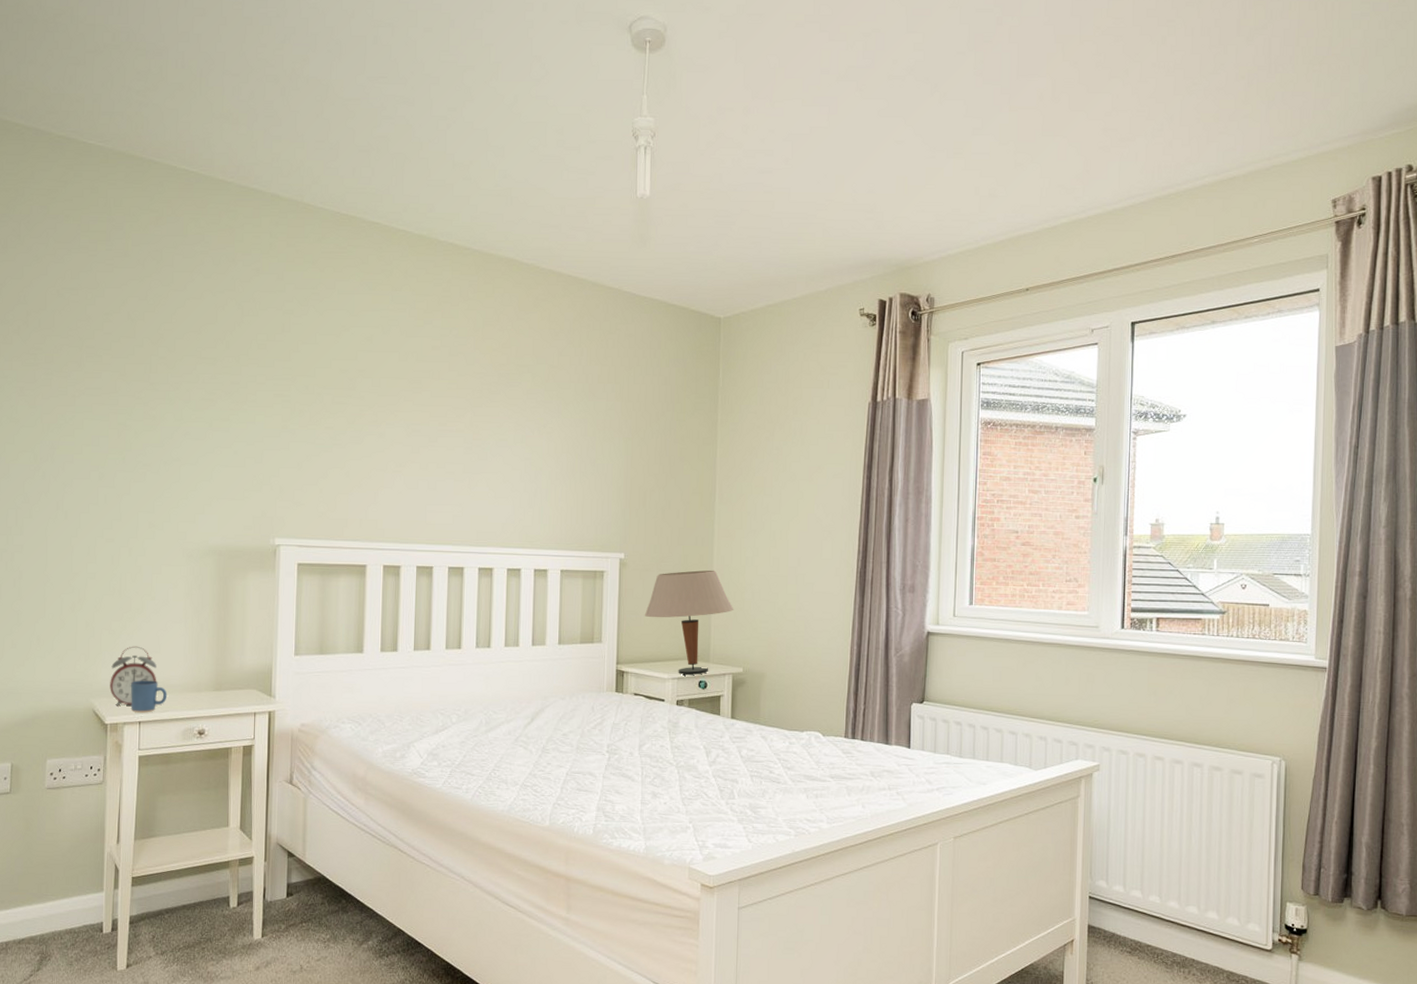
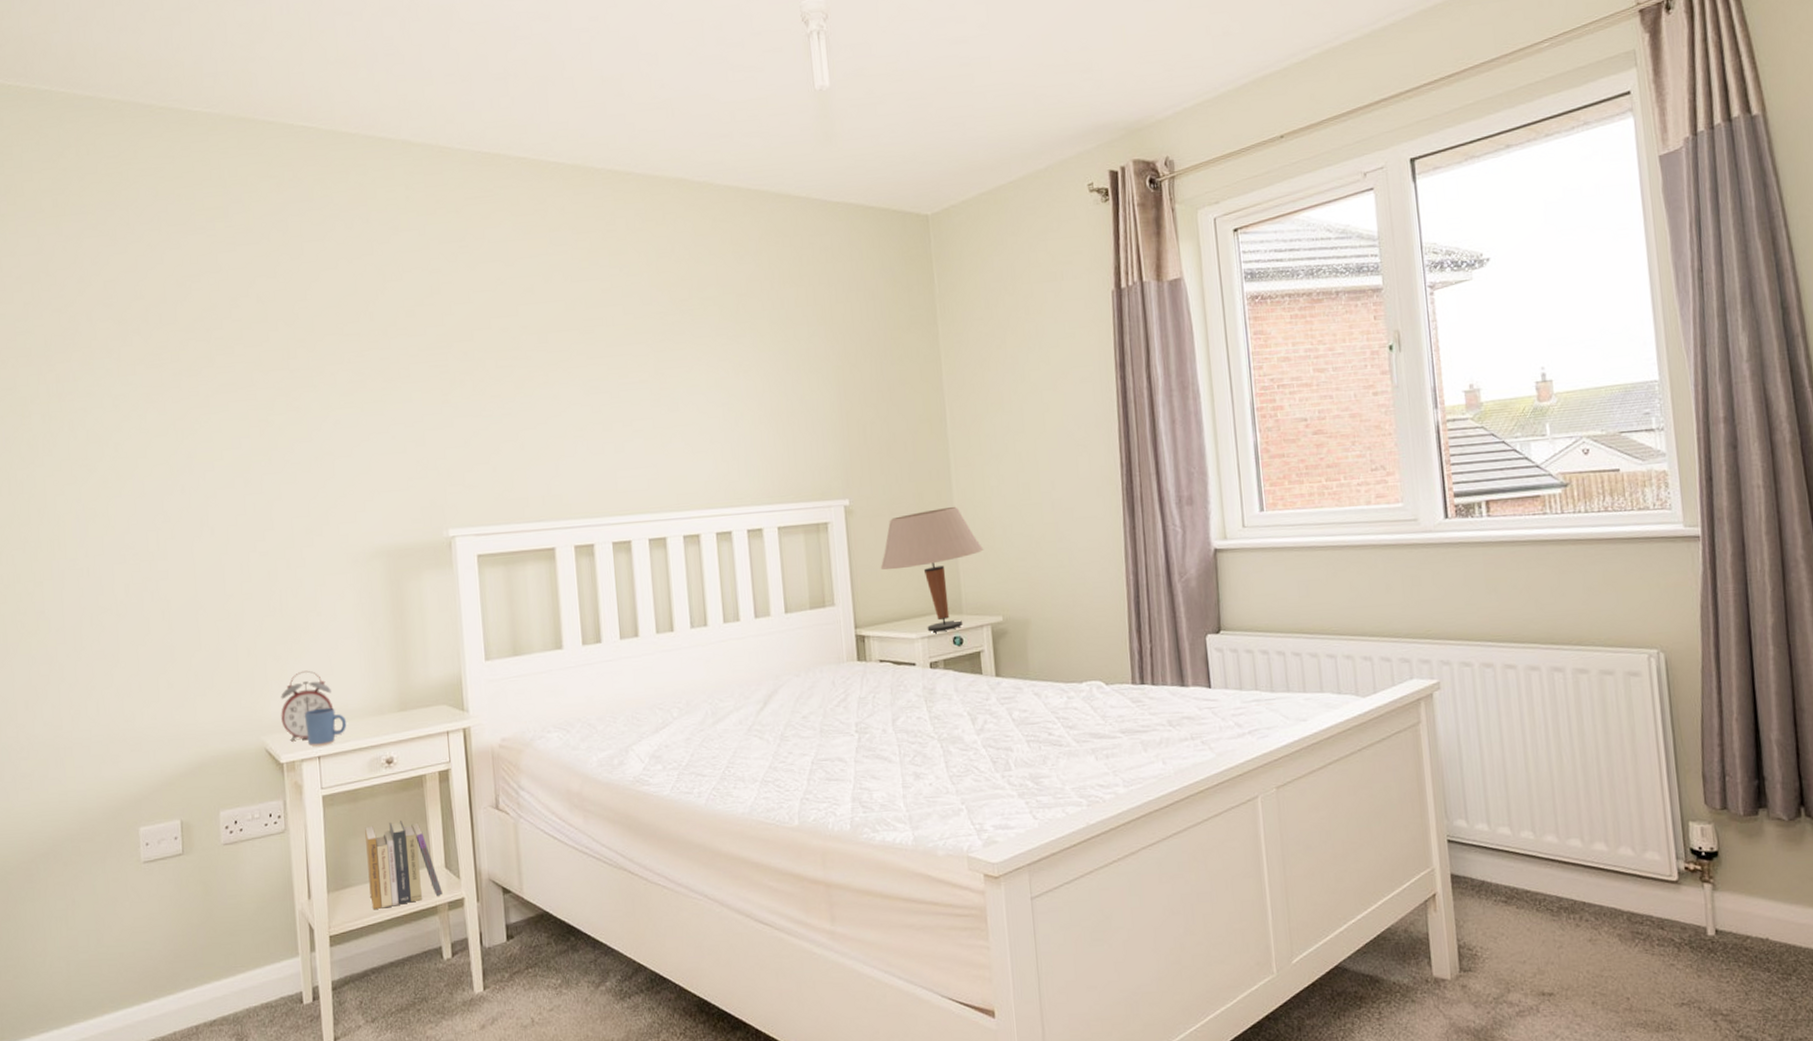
books: none [171,785,235,859] -> present [365,821,443,909]

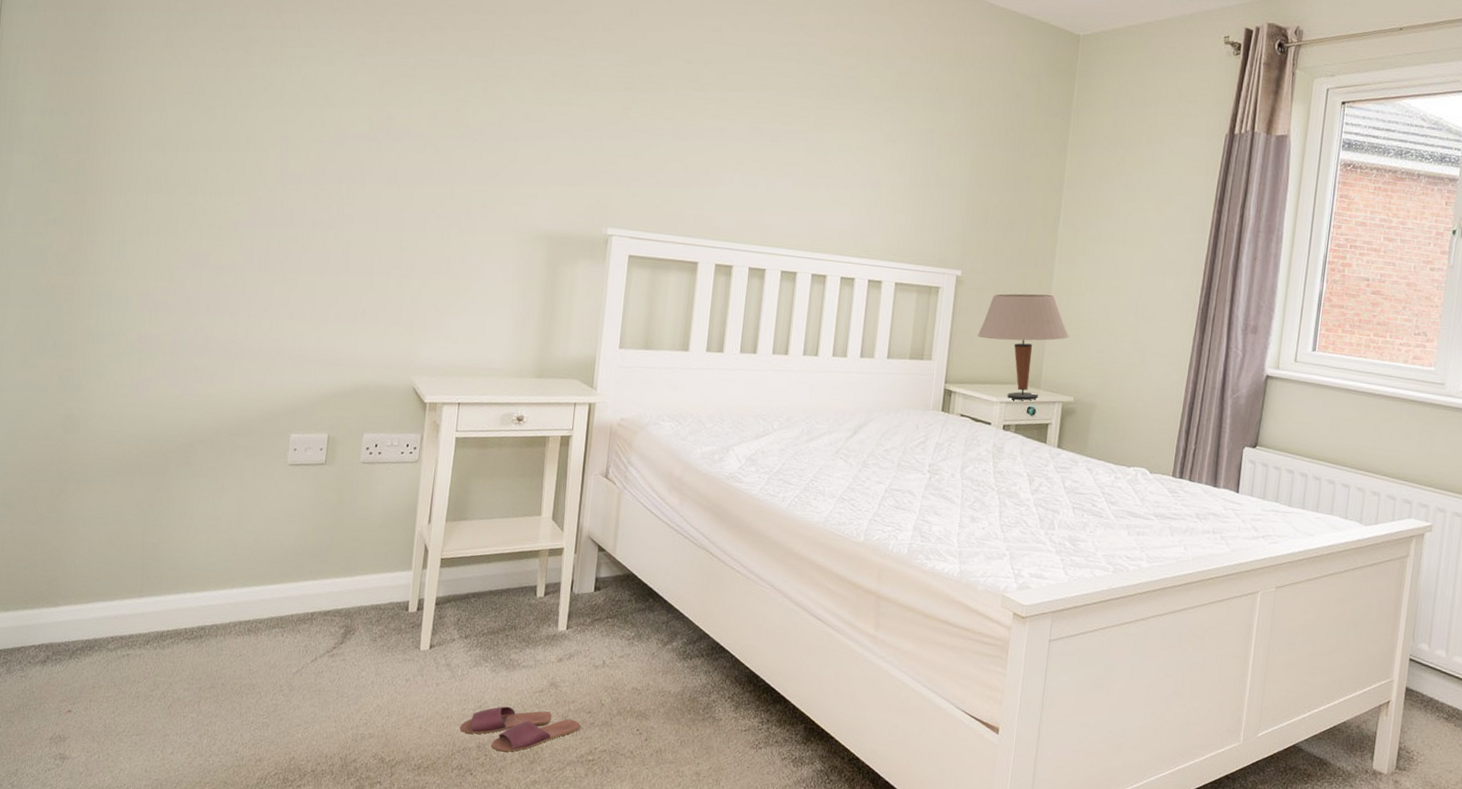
alarm clock: present [281,670,334,742] -> none [431,326,480,386]
mug: present [304,707,347,747] -> none [451,361,489,395]
books: present [365,821,443,909] -> none [482,471,546,544]

